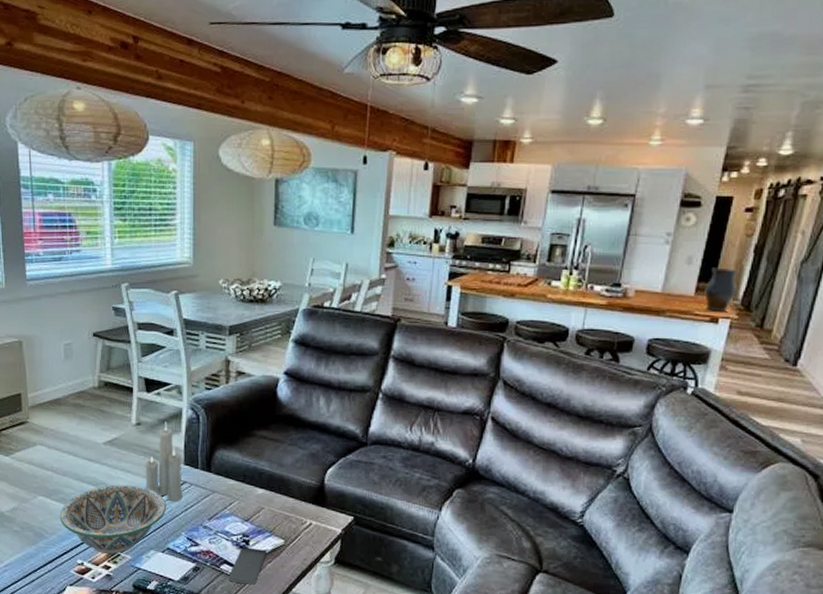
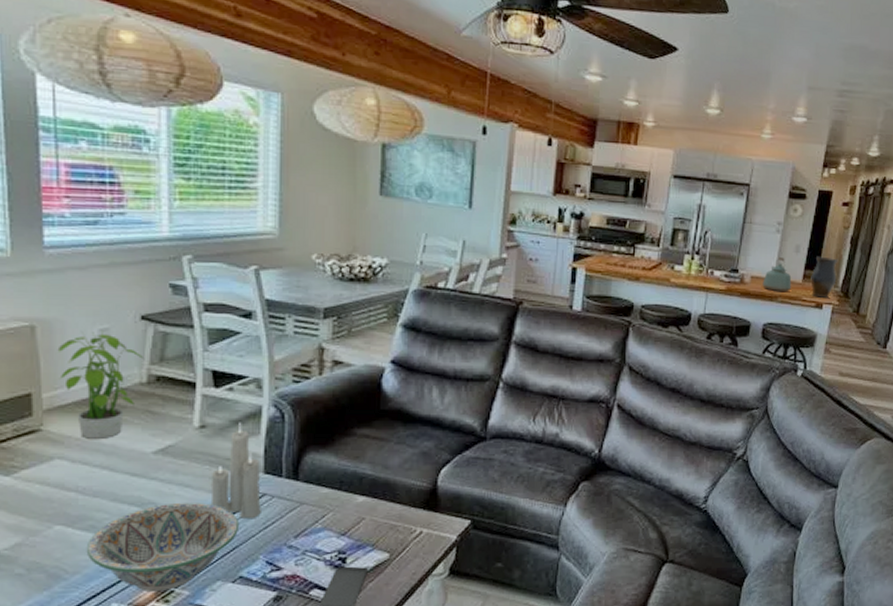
potted plant: none [37,345,96,432] -> present [57,330,145,440]
kettle: none [648,270,682,307] -> present [762,257,792,293]

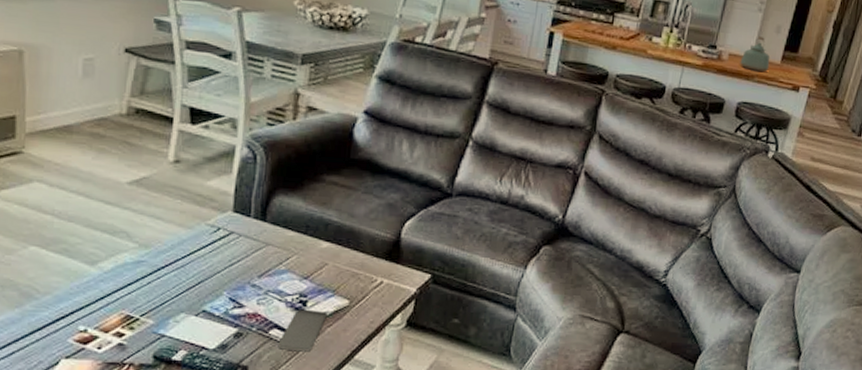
potted plant: present [57,330,145,440] -> none [42,60,126,167]
decorative bowl: present [86,502,240,592] -> none [58,233,207,318]
candle: present [210,422,261,518] -> none [179,160,230,255]
vase: present [810,256,839,298] -> none [789,38,820,81]

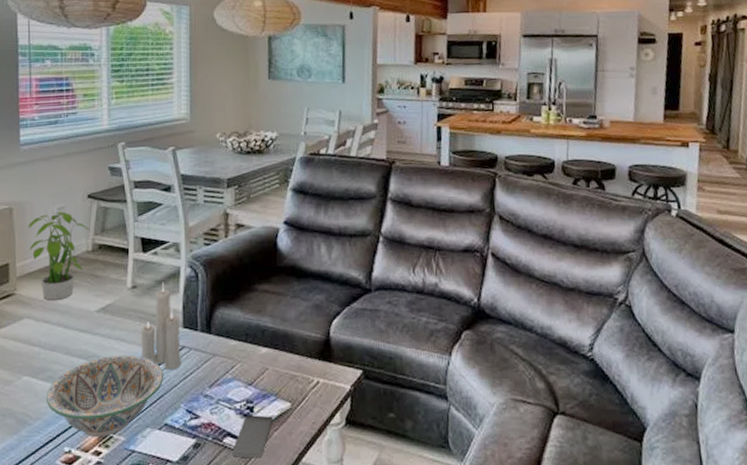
potted plant: none [42,60,126,167] -> present [27,209,90,302]
decorative bowl: none [58,233,207,318] -> present [45,354,164,437]
candle: none [179,160,230,255] -> present [141,282,181,369]
kettle: present [740,37,771,73] -> none [622,100,653,134]

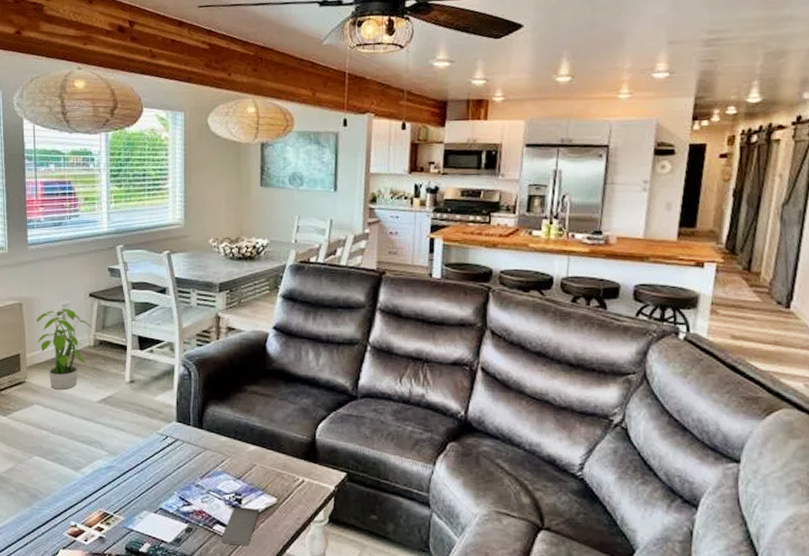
decorative bowl: present [45,354,164,437] -> none [54,442,159,515]
candle: present [141,282,181,369] -> none [138,378,175,459]

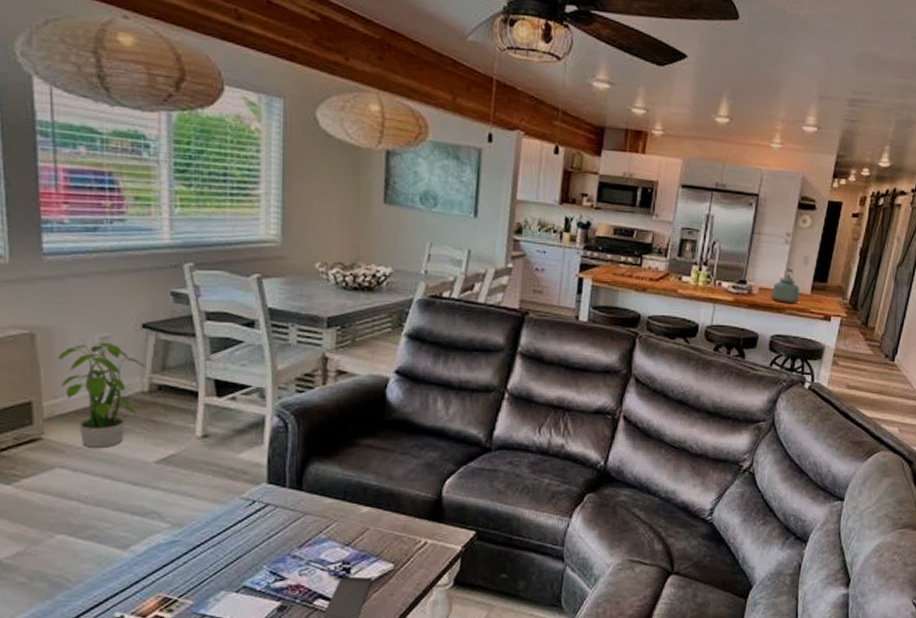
kettle: none [630,216,665,252] -> present [770,269,800,304]

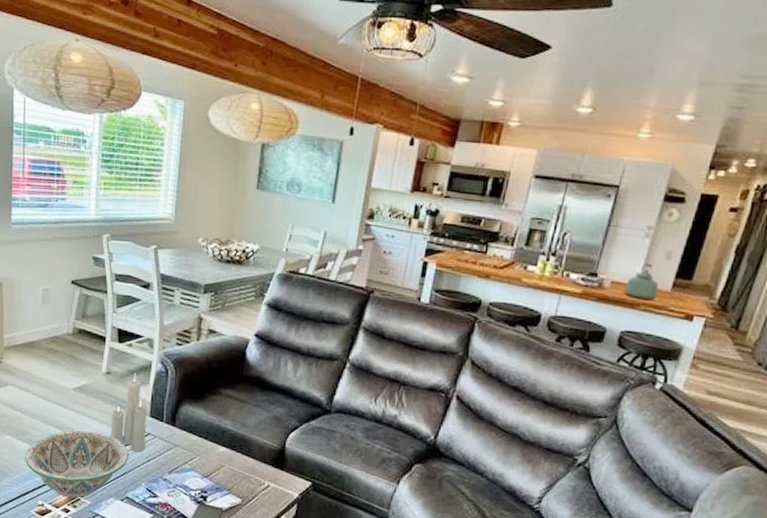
potted plant: present [57,339,146,449] -> none [15,290,72,375]
decorative bowl: none [88,511,243,601] -> present [24,430,130,498]
candle: none [213,432,265,528] -> present [110,372,147,452]

